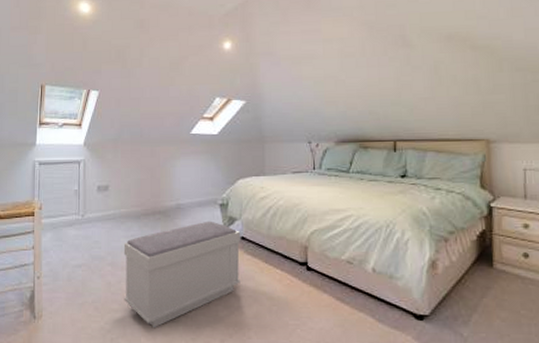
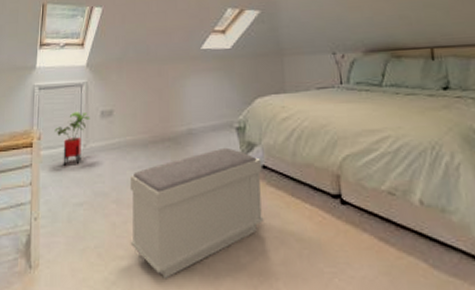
house plant: none [55,186,88,233] -> present [55,111,91,166]

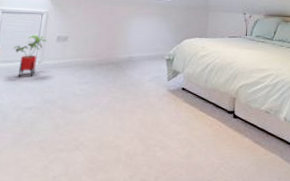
bench: present [129,147,264,279] -> none [70,72,182,167]

